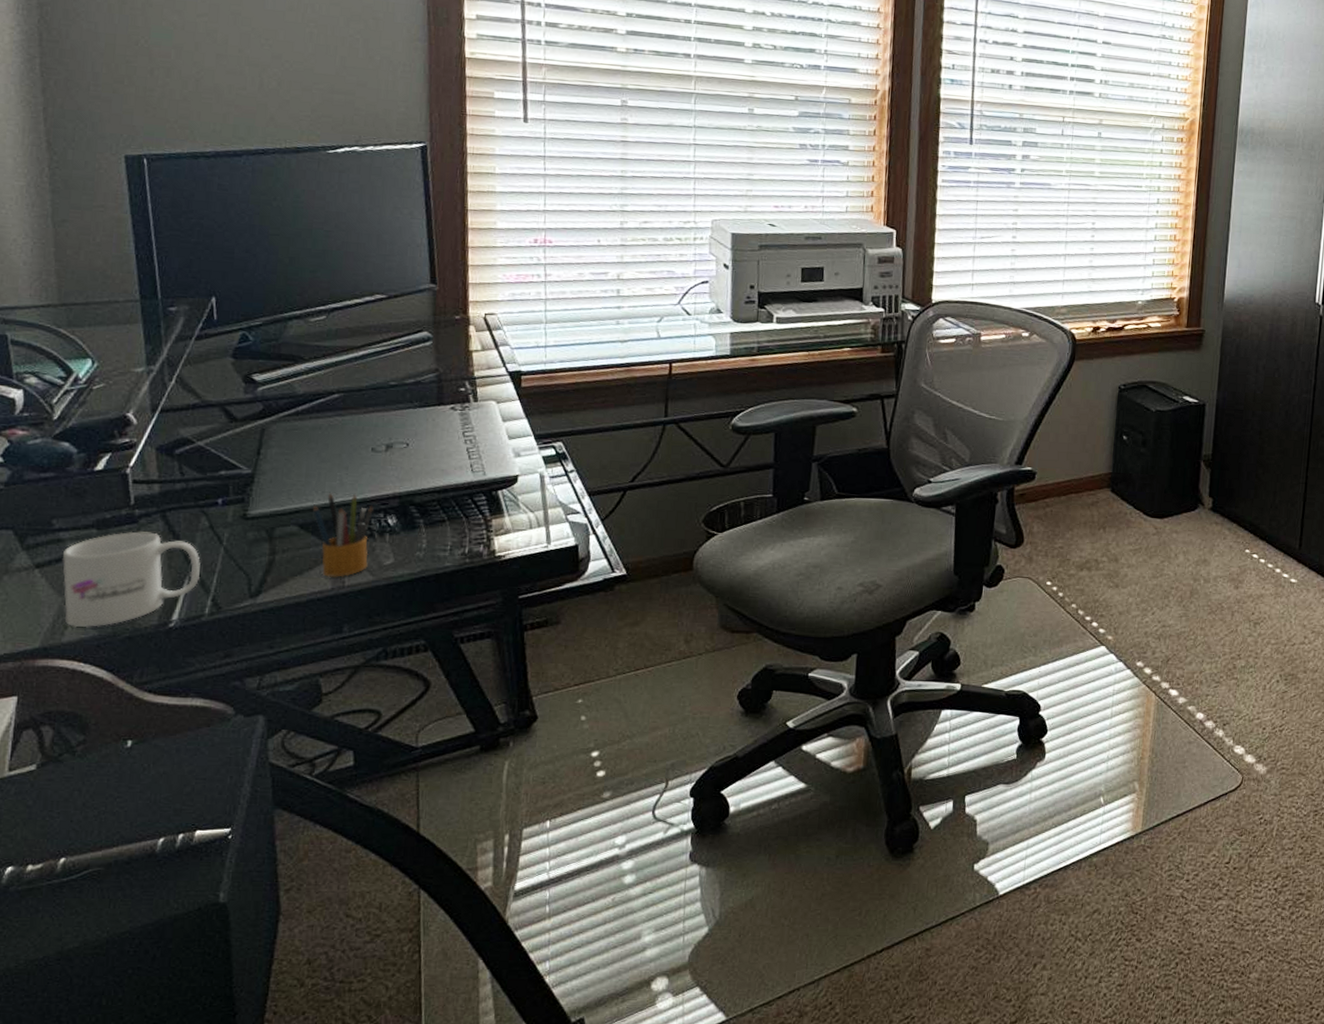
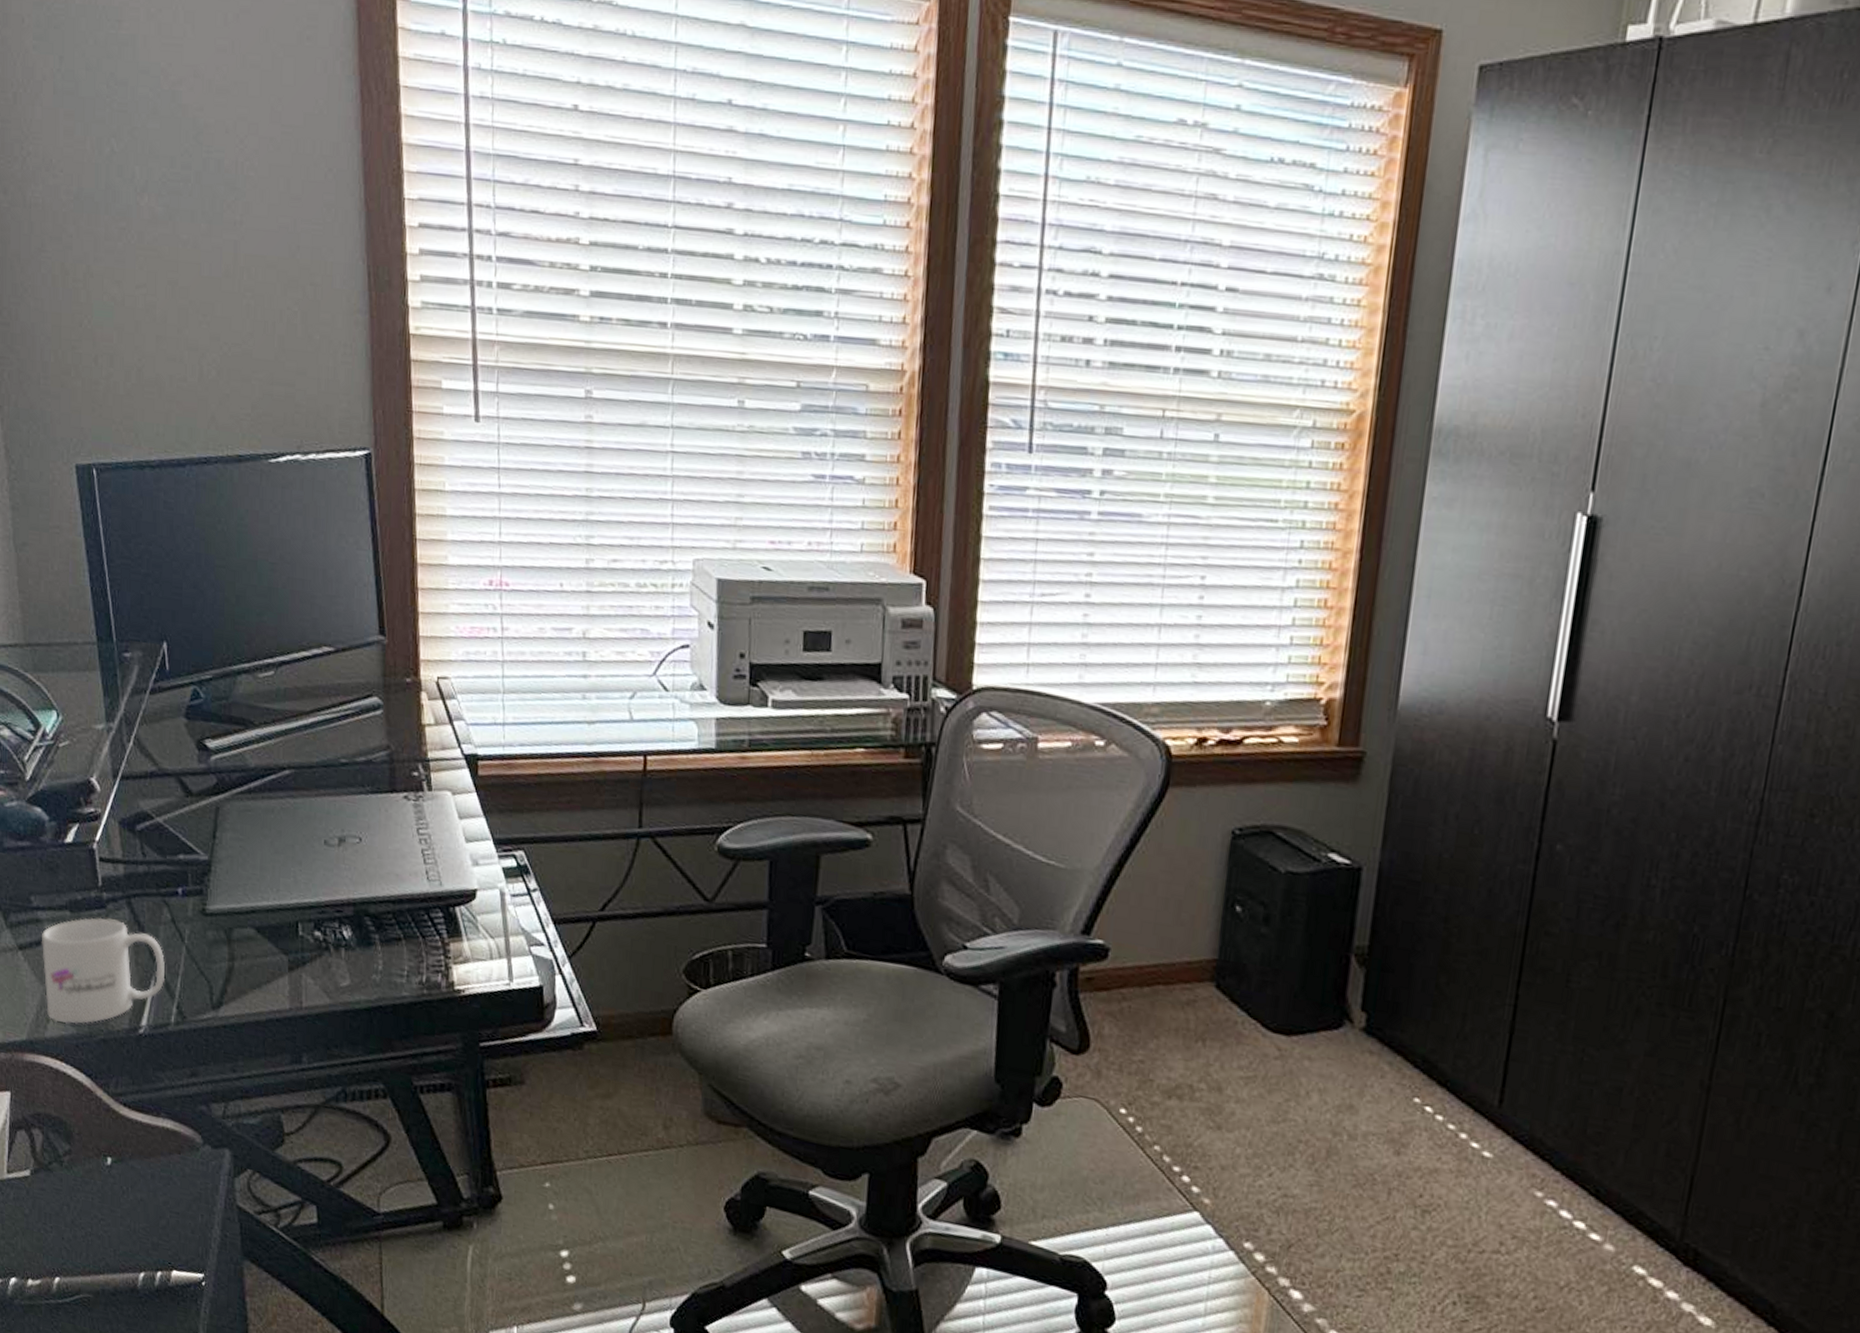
pencil box: present [312,492,374,577] -> none [268,890,328,996]

